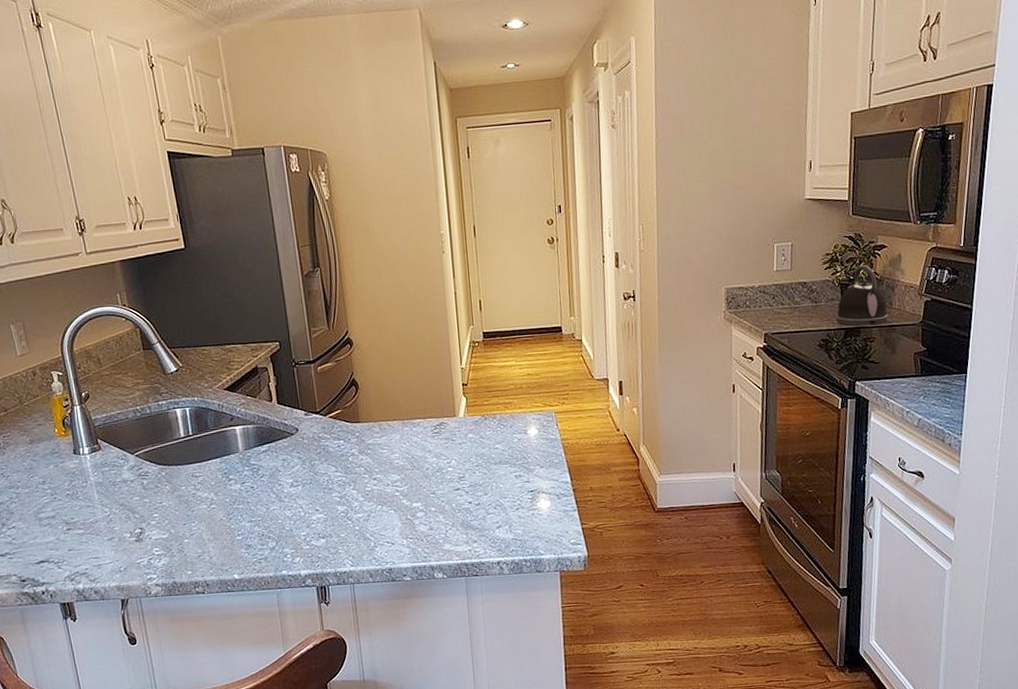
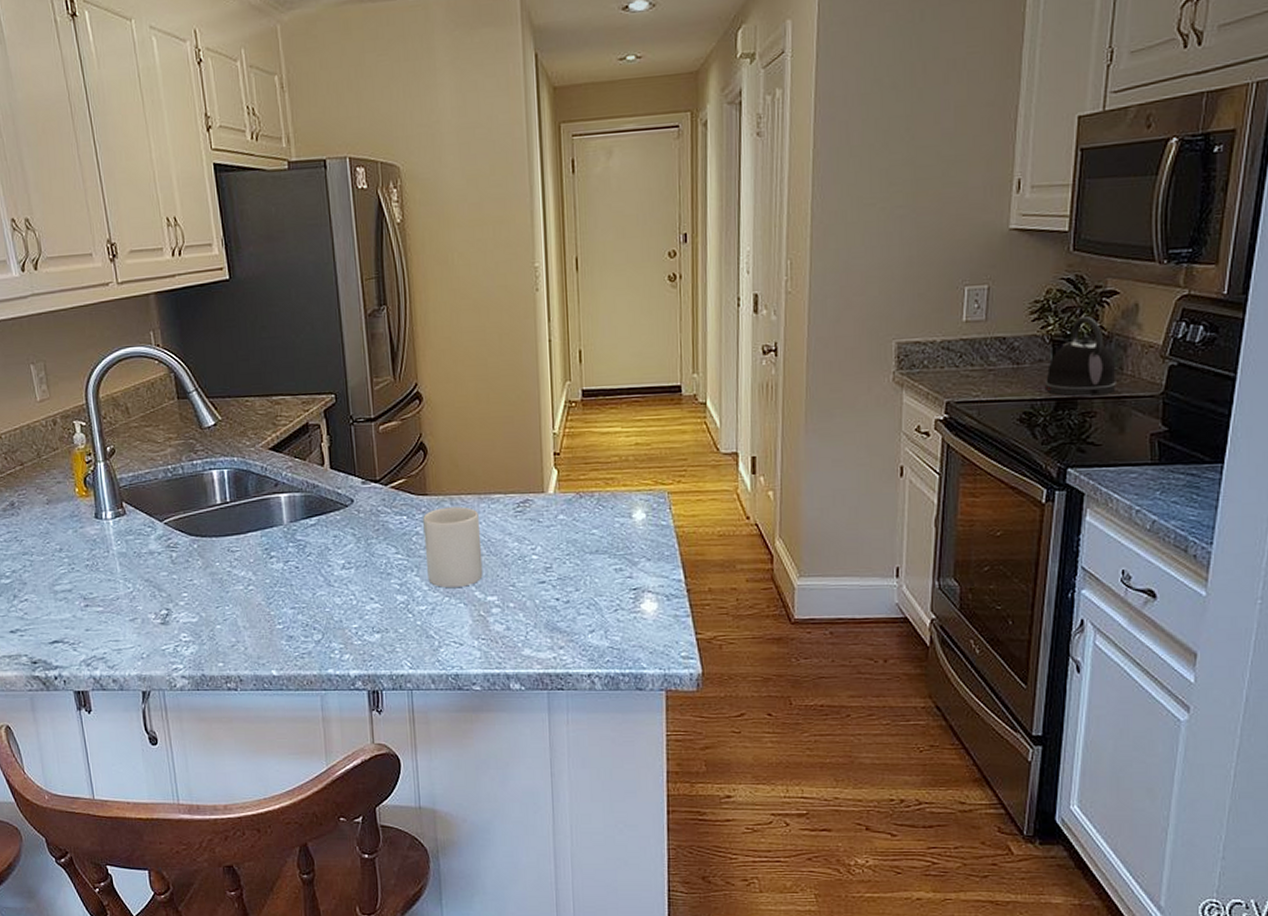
mug: none [357,431,409,498] -> present [423,507,483,588]

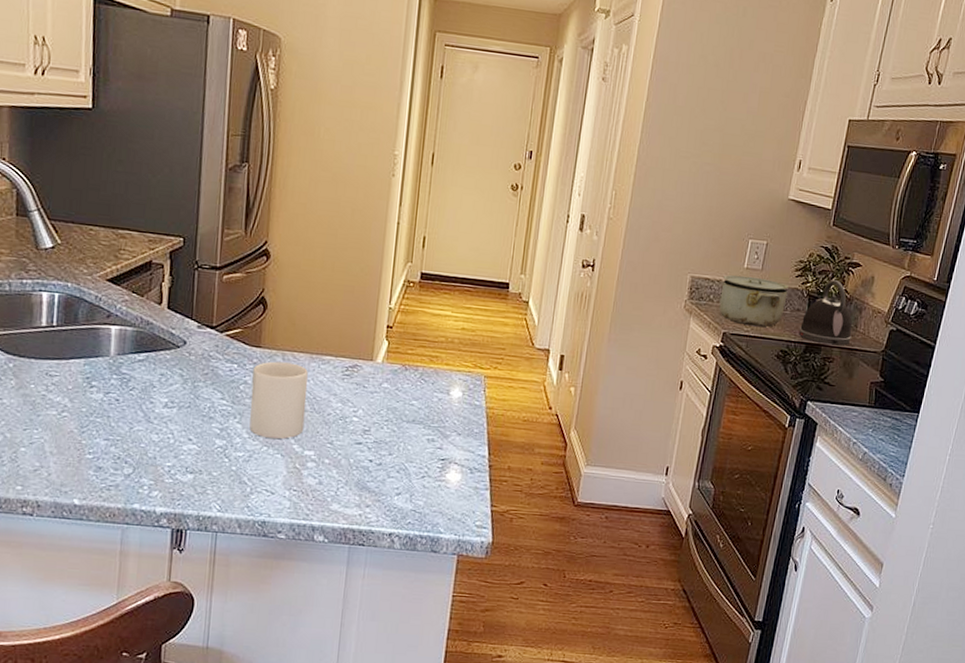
cooking pot: none [936,330,1024,389] -> present [719,275,789,327]

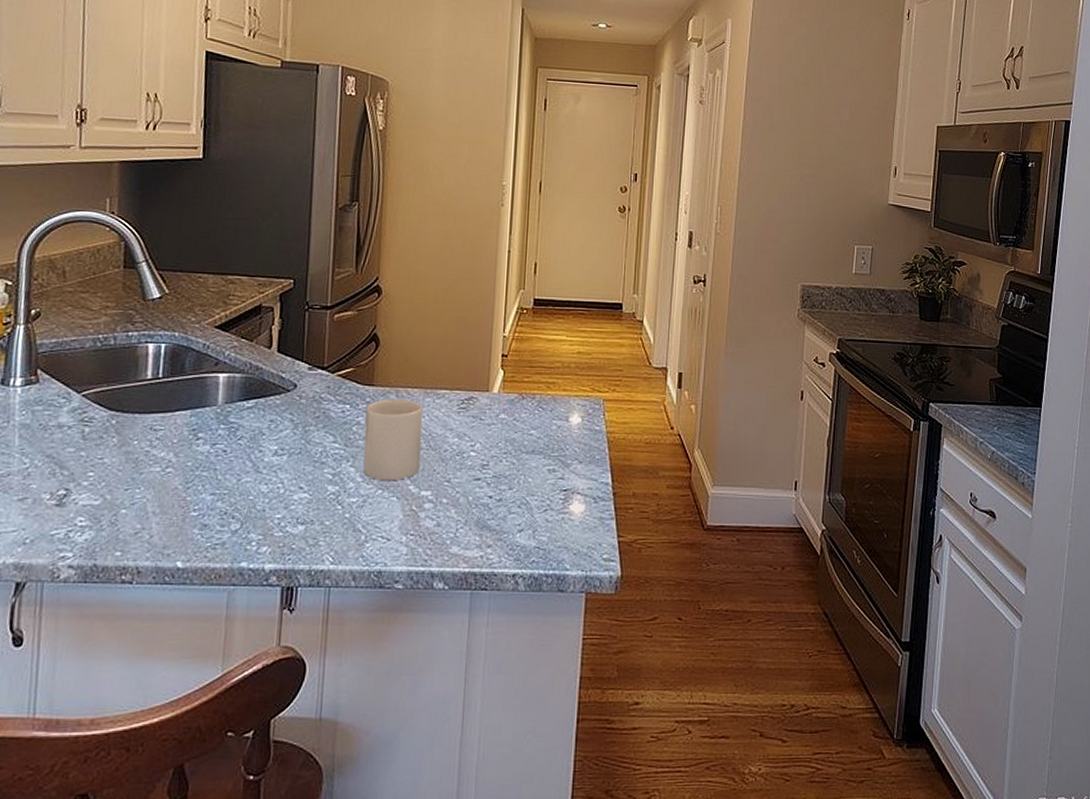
cooking pot: present [719,275,789,327] -> none [832,281,898,331]
kettle: present [799,280,852,346] -> none [913,280,965,344]

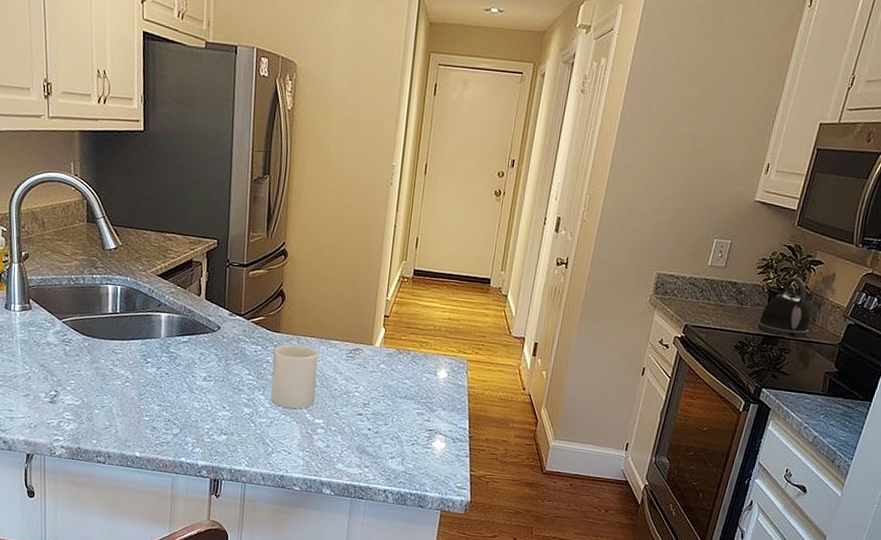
kettle: none [913,280,965,344] -> present [758,277,811,338]

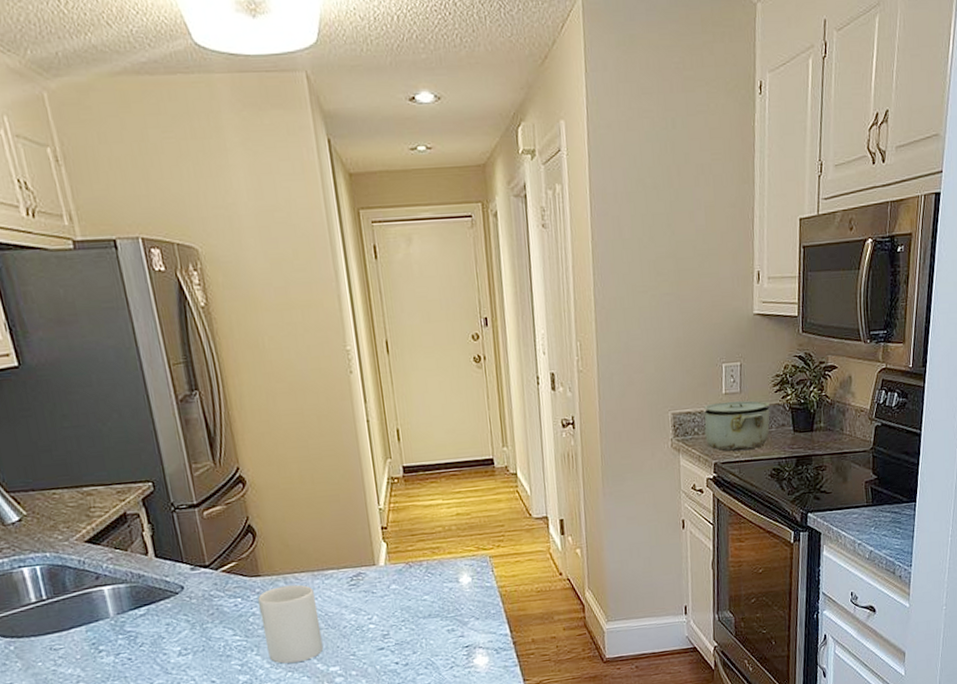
cooking pot: none [682,272,750,320] -> present [704,400,770,451]
kettle: present [758,277,811,338] -> none [787,387,839,454]

